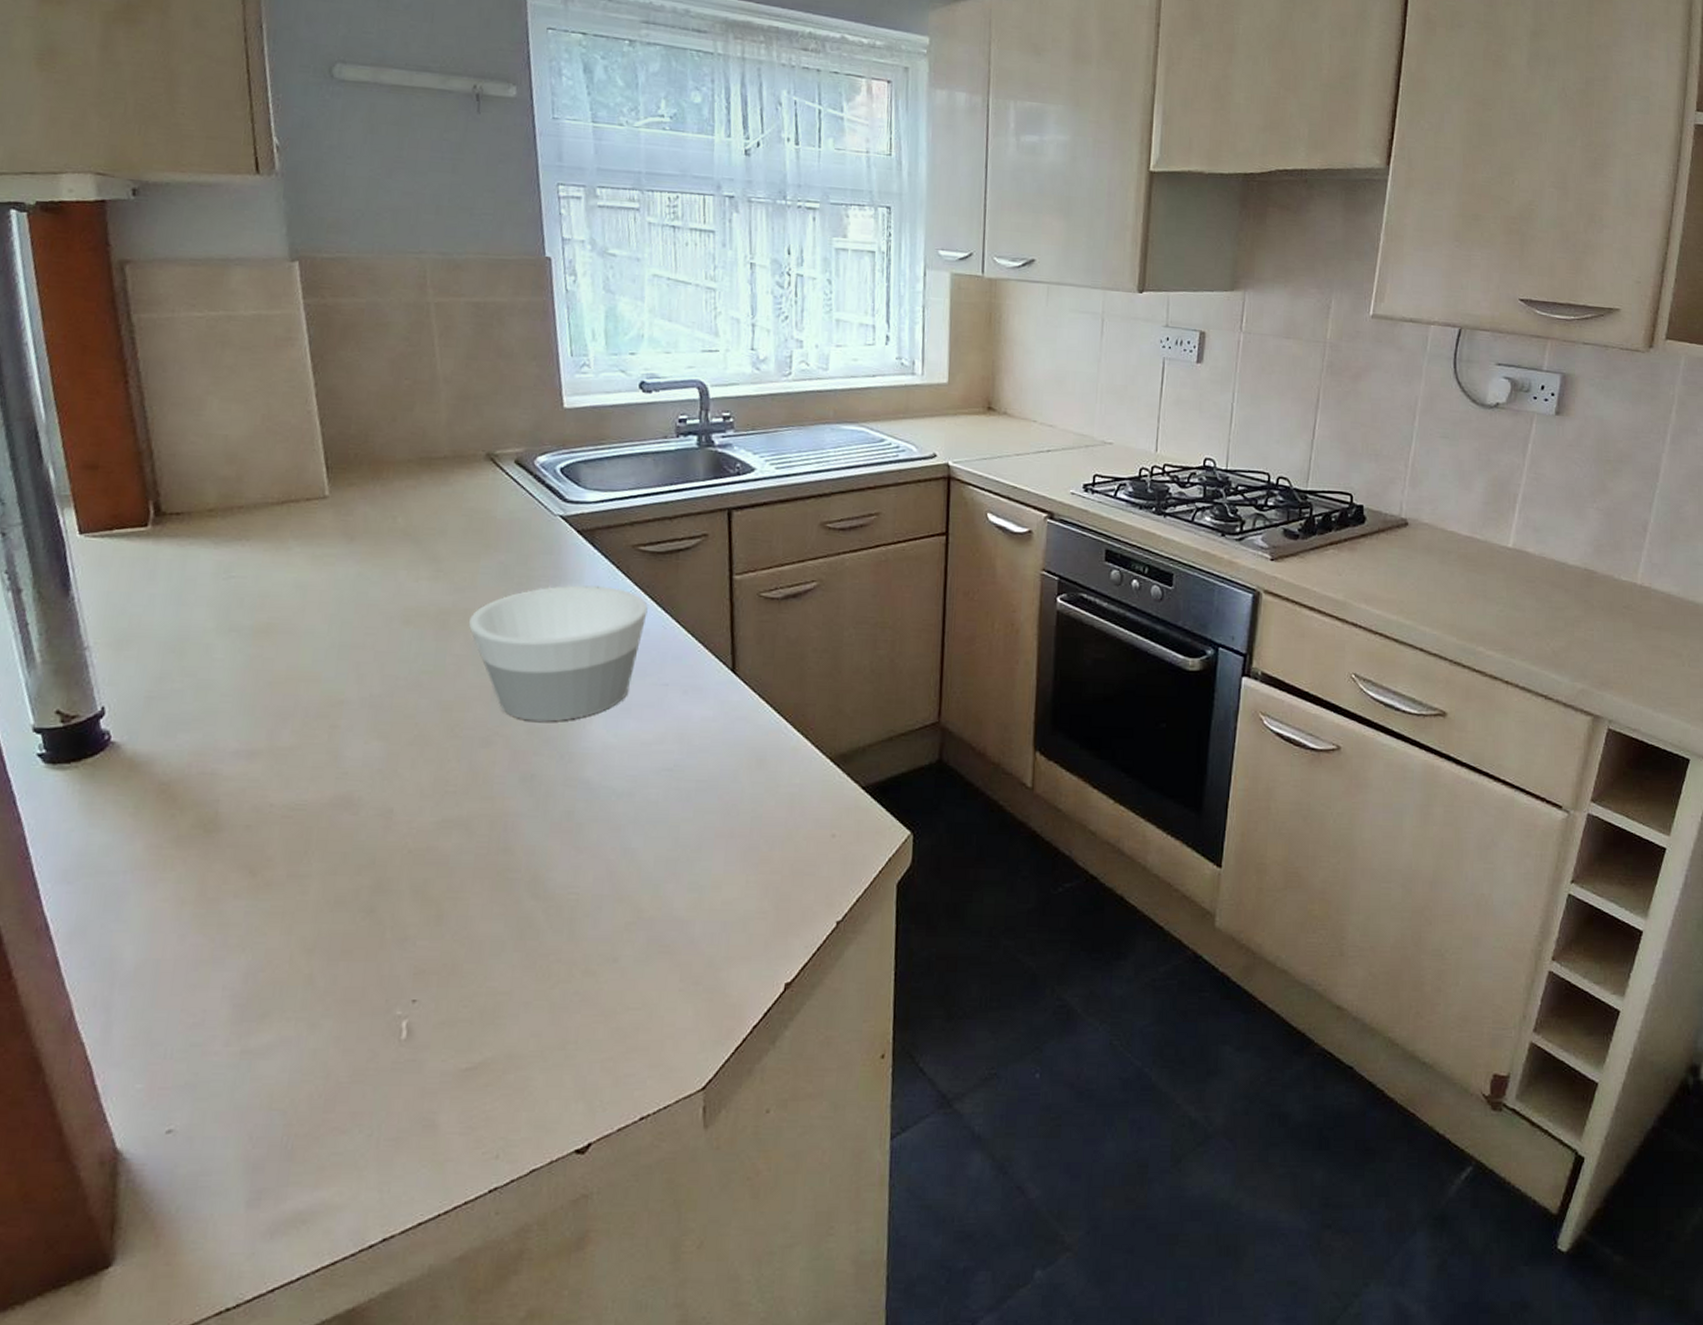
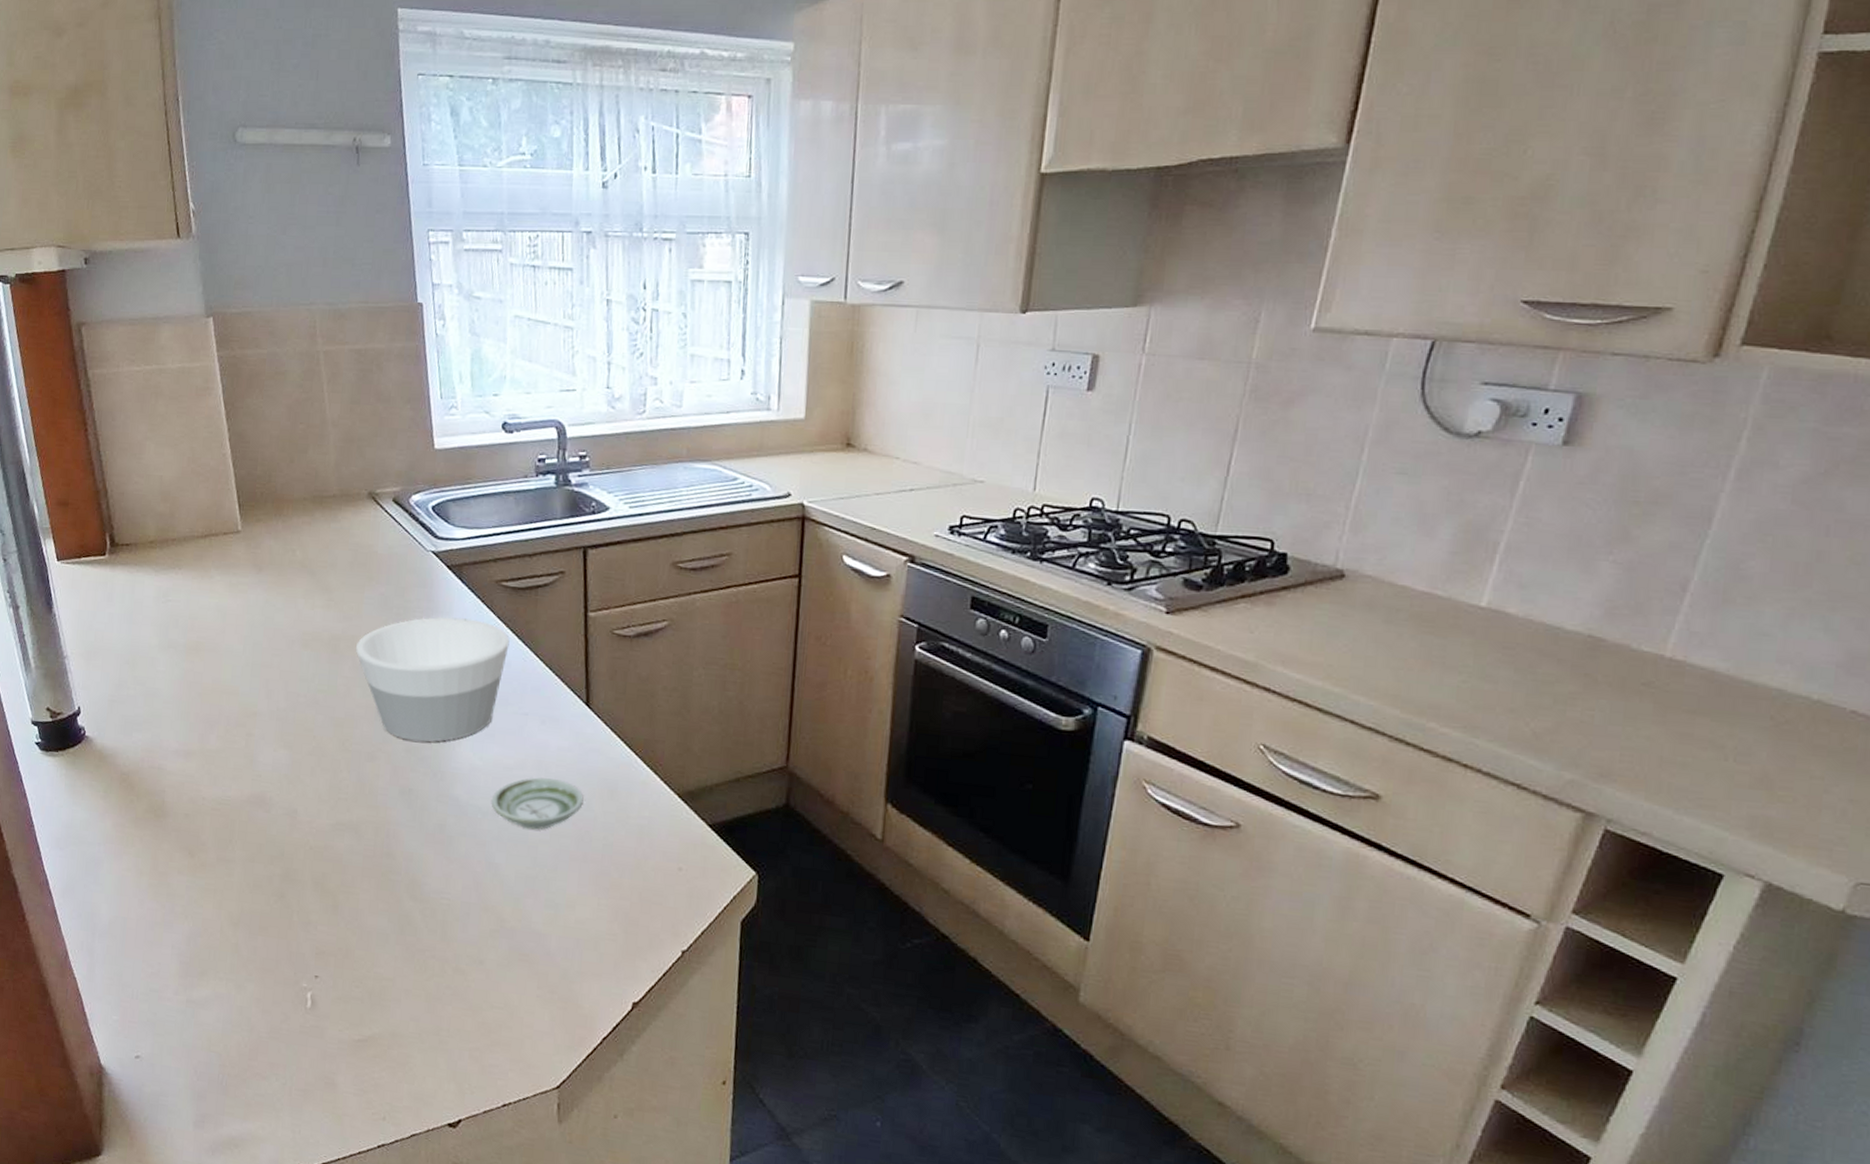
saucer: none [626,751,730,808] -> present [491,777,584,830]

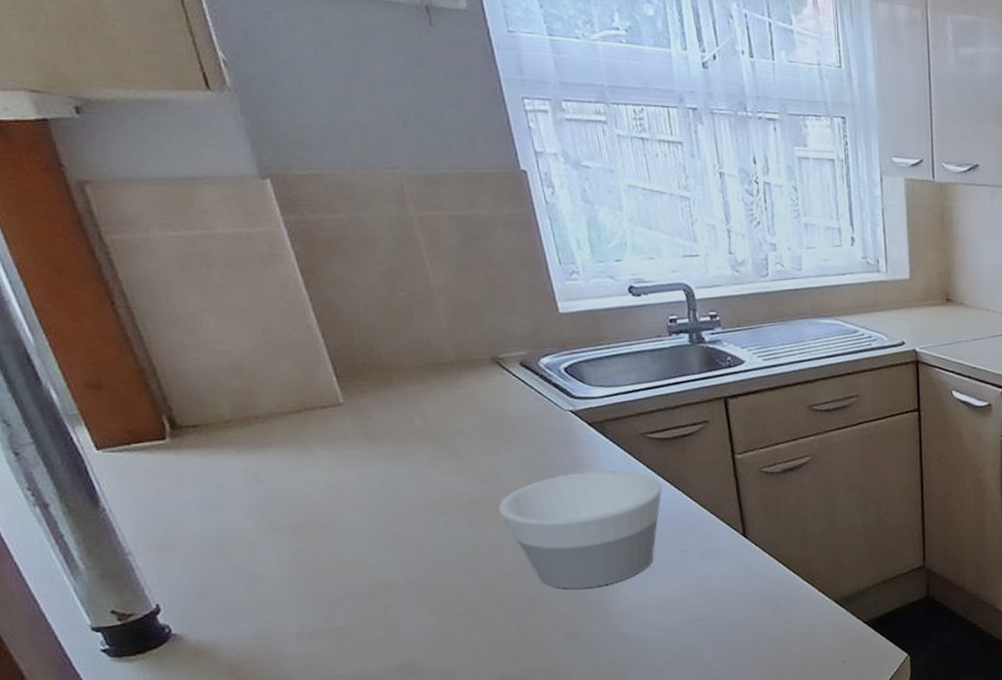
saucer: present [491,777,584,830] -> none [661,604,751,651]

